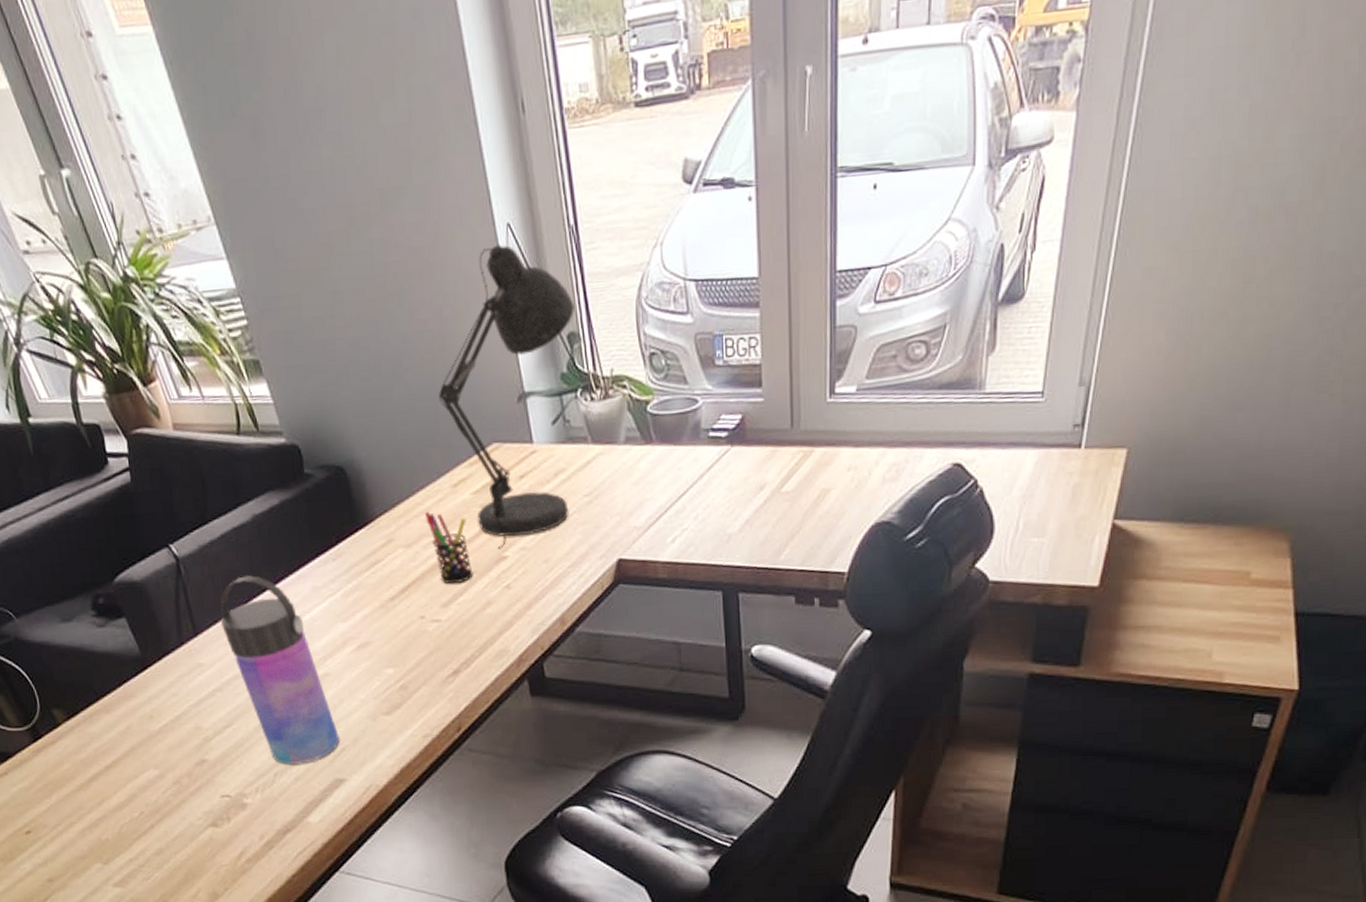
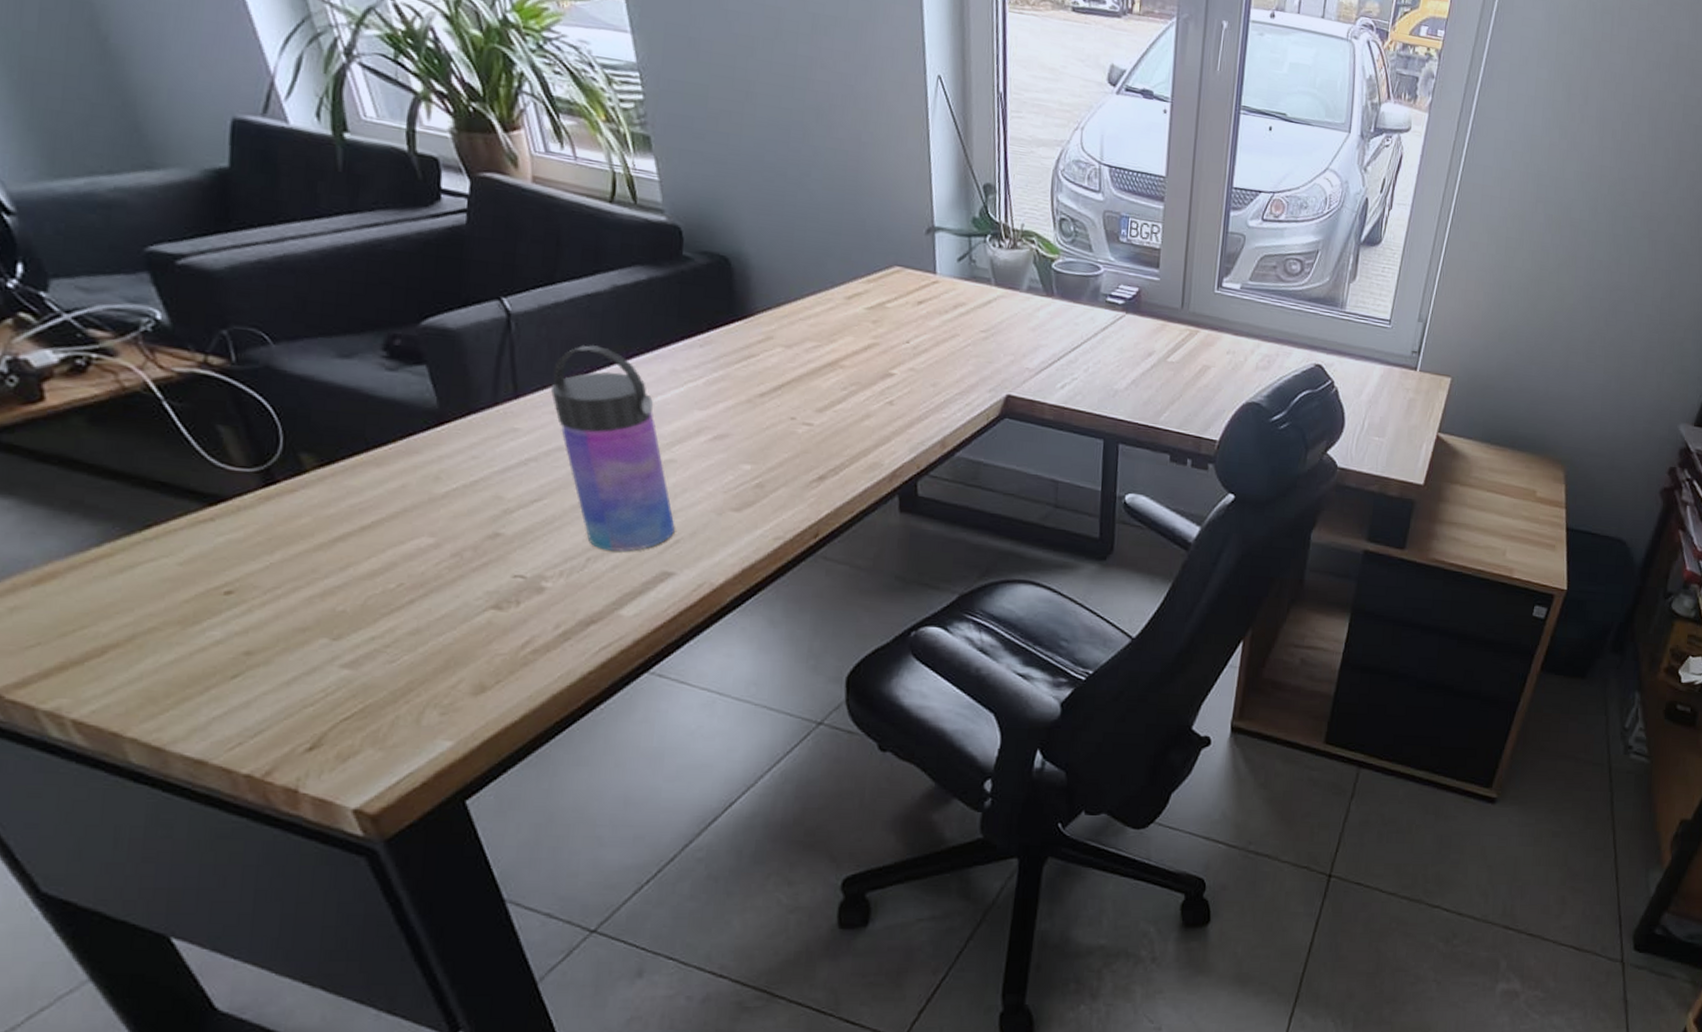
pen holder: present [424,511,473,584] -> none [811,316,856,392]
desk lamp: present [439,244,575,549] -> none [845,91,994,366]

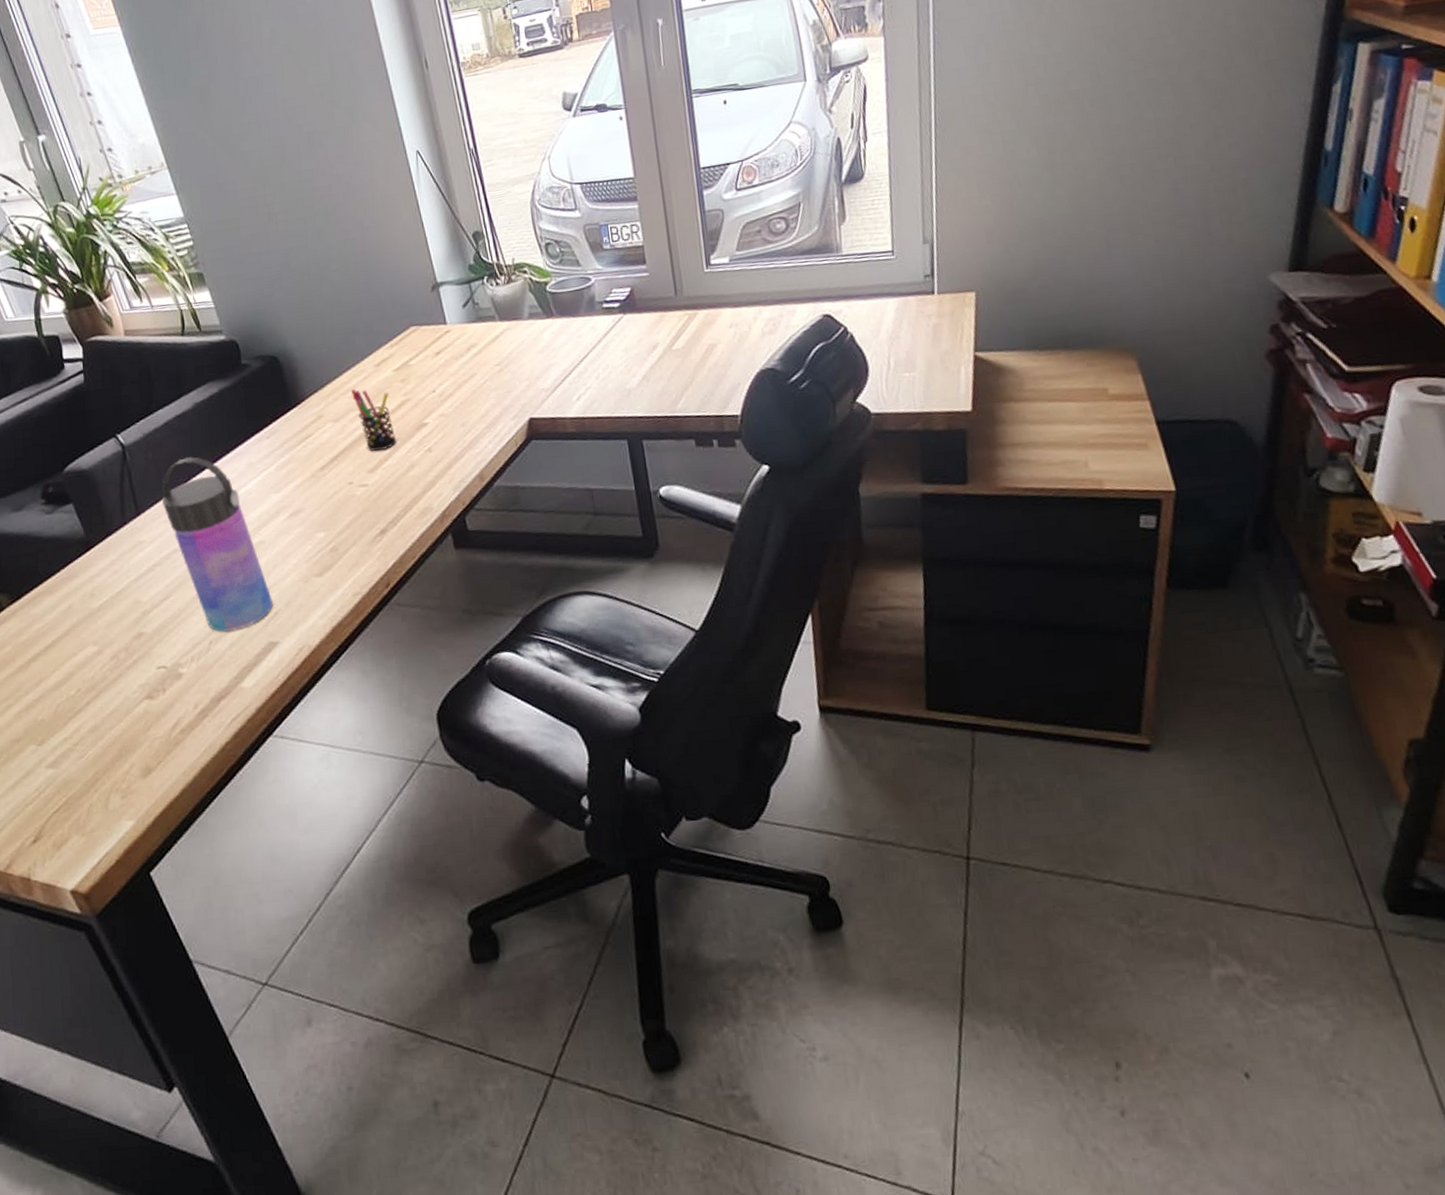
pen holder: none [811,316,856,392] -> present [350,388,397,452]

